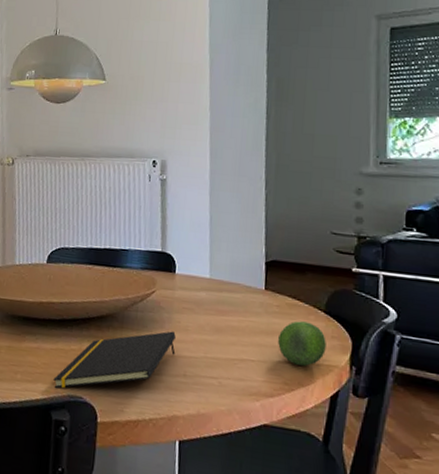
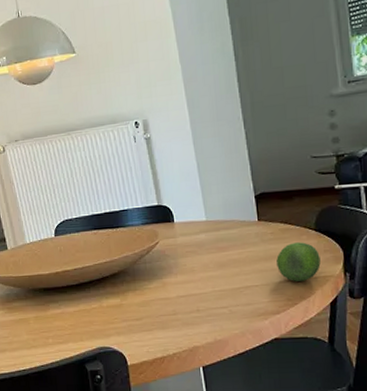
notepad: present [53,331,176,388] -> none [82,274,187,344]

